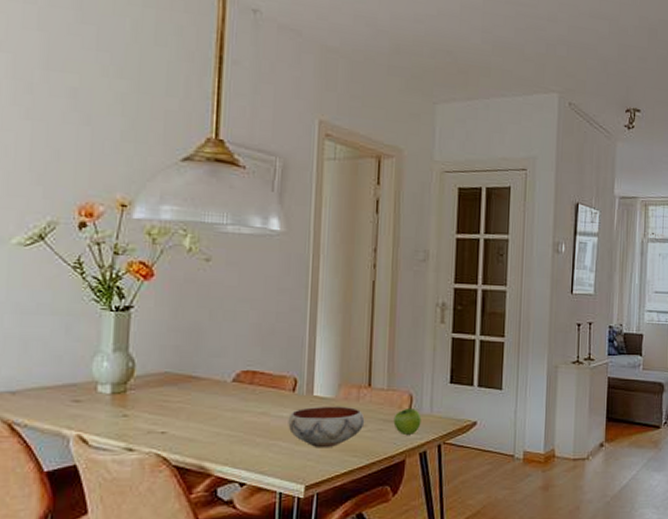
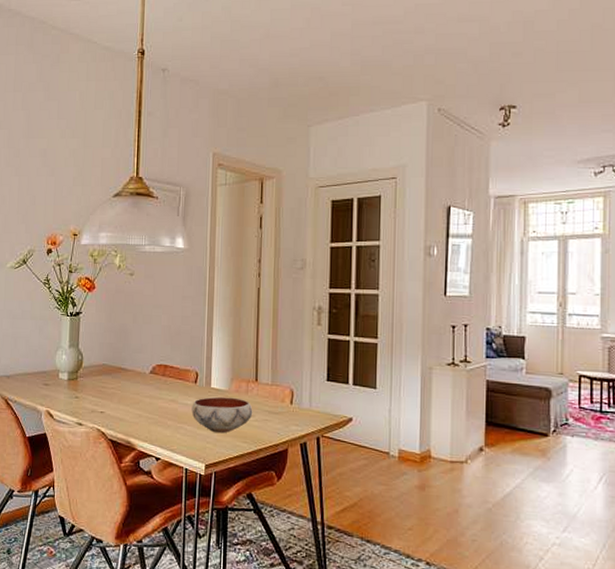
fruit: present [393,407,422,435] -> none [277,401,302,426]

